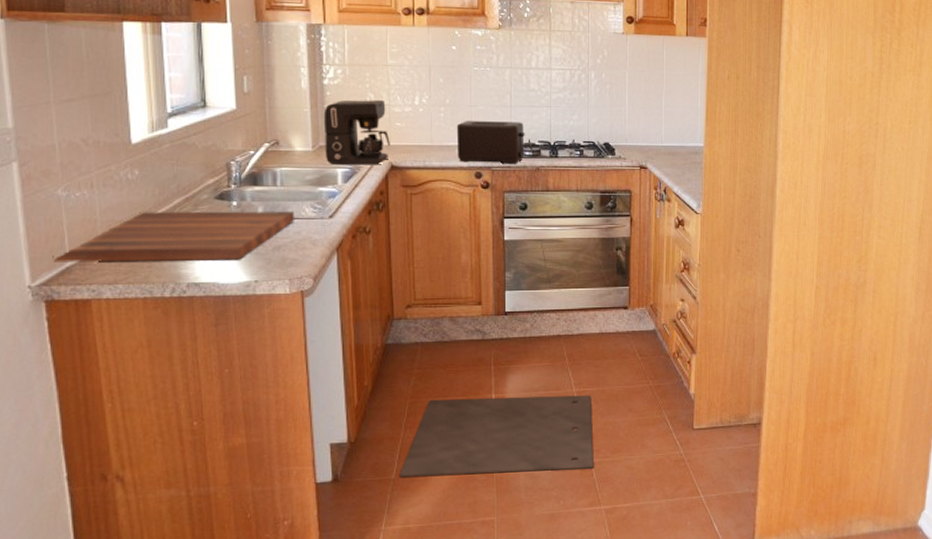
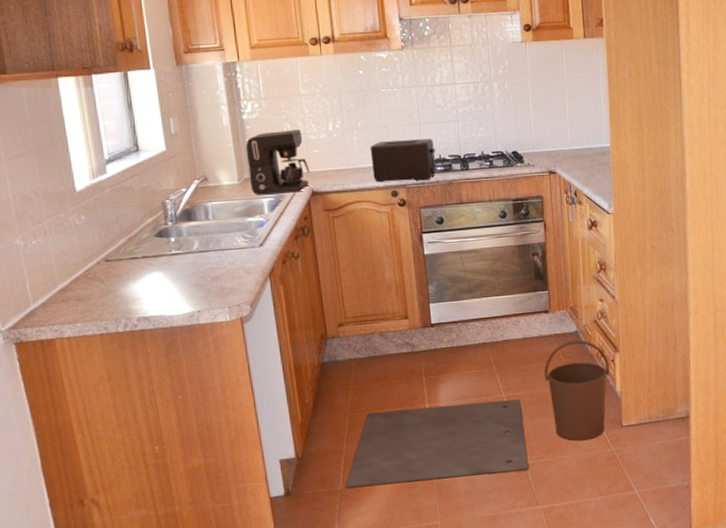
cutting board: present [52,211,295,263] -> none [17,243,229,307]
bucket: none [618,339,685,442] -> present [544,340,610,441]

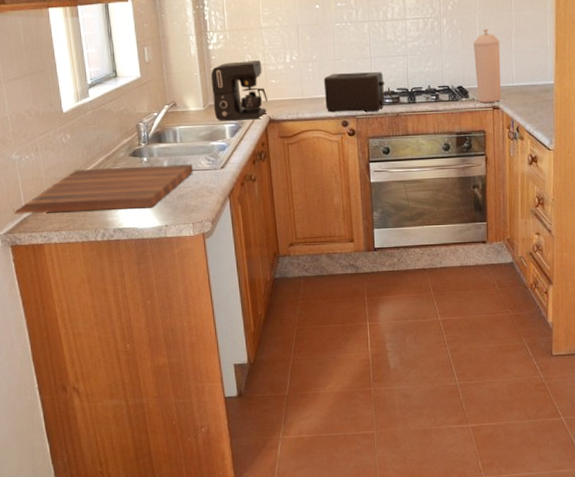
cutting board: none [17,243,229,307] -> present [13,164,194,214]
door mat: present [346,399,529,488] -> none [292,323,460,394]
canister: none [526,92,558,168] -> present [473,29,502,103]
bucket: present [544,340,610,441] -> none [479,271,543,367]

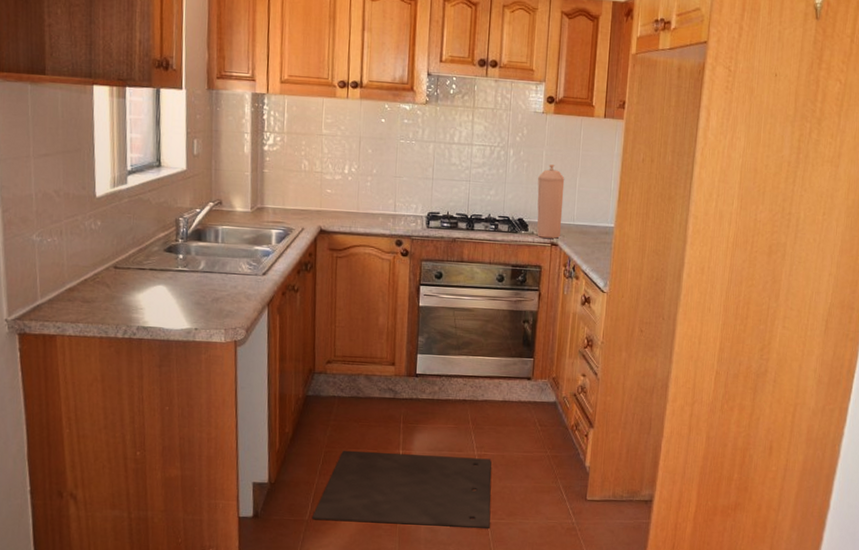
cutting board: present [13,164,194,214] -> none [26,259,233,309]
coffee maker: present [210,60,267,121] -> none [261,166,320,228]
door mat: none [292,323,460,394] -> present [312,450,492,528]
toaster: present [323,72,385,113] -> none [381,191,444,235]

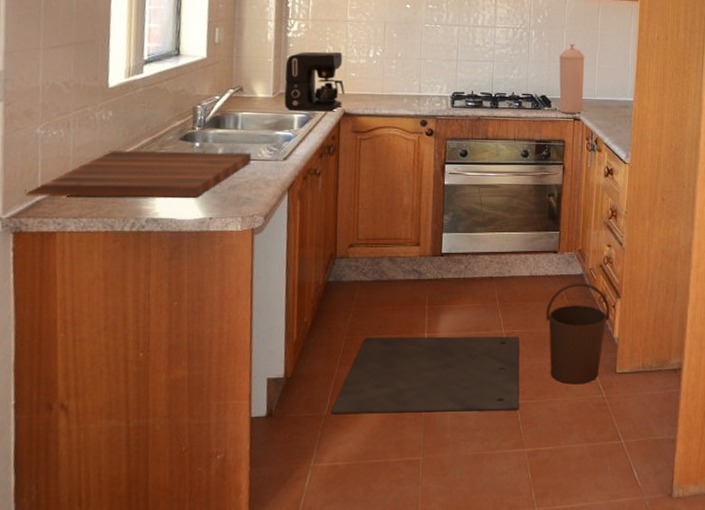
cutting board: none [26,259,233,309] -> present [25,151,252,198]
coffee maker: none [261,166,320,228] -> present [284,51,345,112]
bucket: none [518,410,582,509] -> present [546,283,610,385]

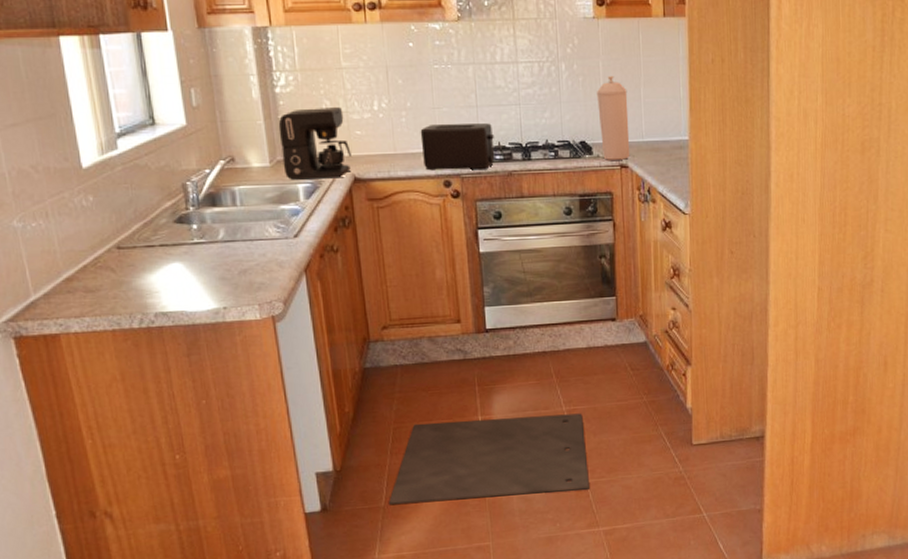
cutting board: present [25,151,252,198] -> none [16,232,259,297]
toaster: none [405,73,469,114] -> present [420,123,495,171]
bucket: present [546,283,610,385] -> none [609,351,681,460]

